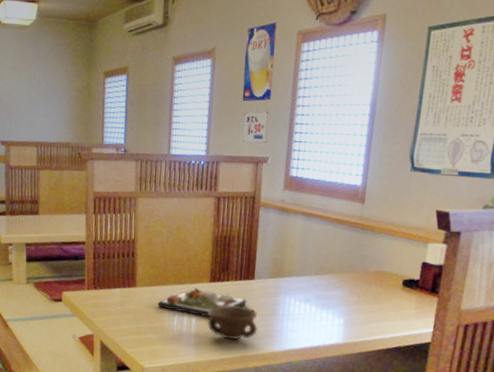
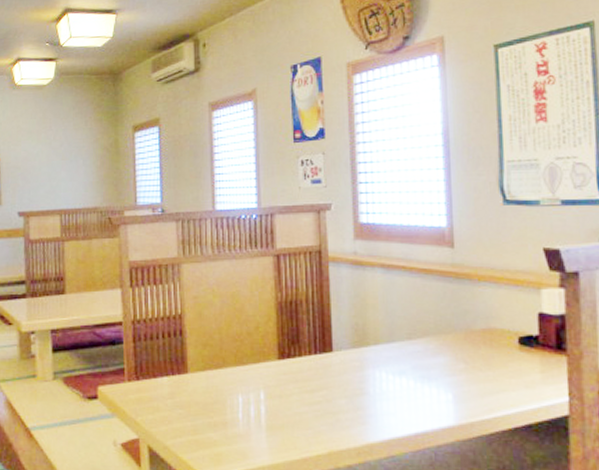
dinner plate: present [158,288,247,317] -> none [216,368,327,404]
bowl: present [207,305,258,340] -> none [279,386,345,432]

